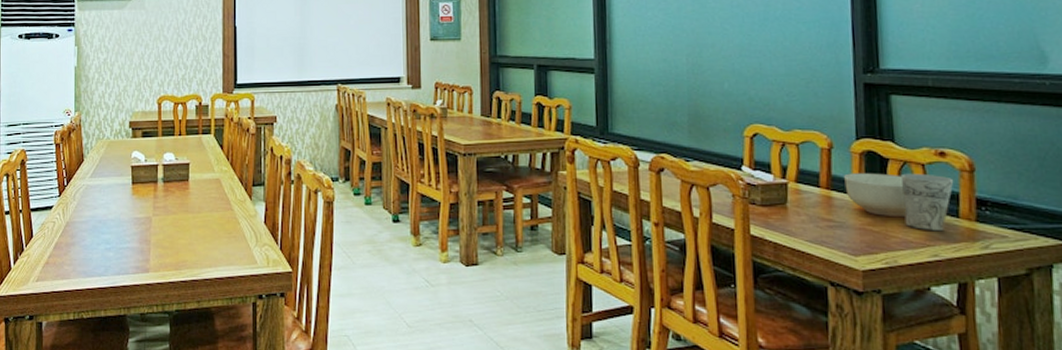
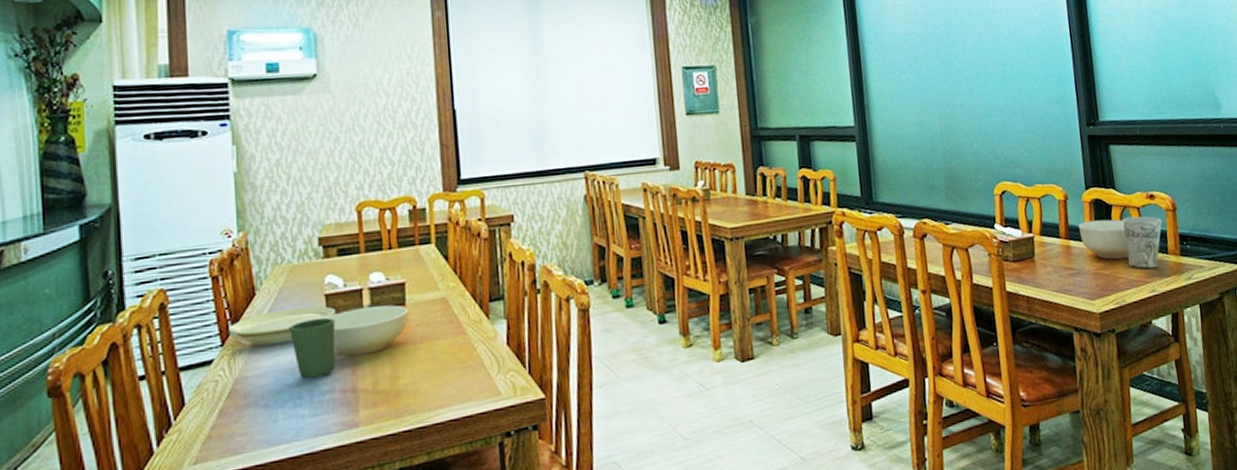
plate: none [64,175,139,199] -> present [228,306,337,346]
cup: none [105,183,137,230] -> present [289,317,336,379]
bowl: none [129,180,191,216] -> present [323,305,409,356]

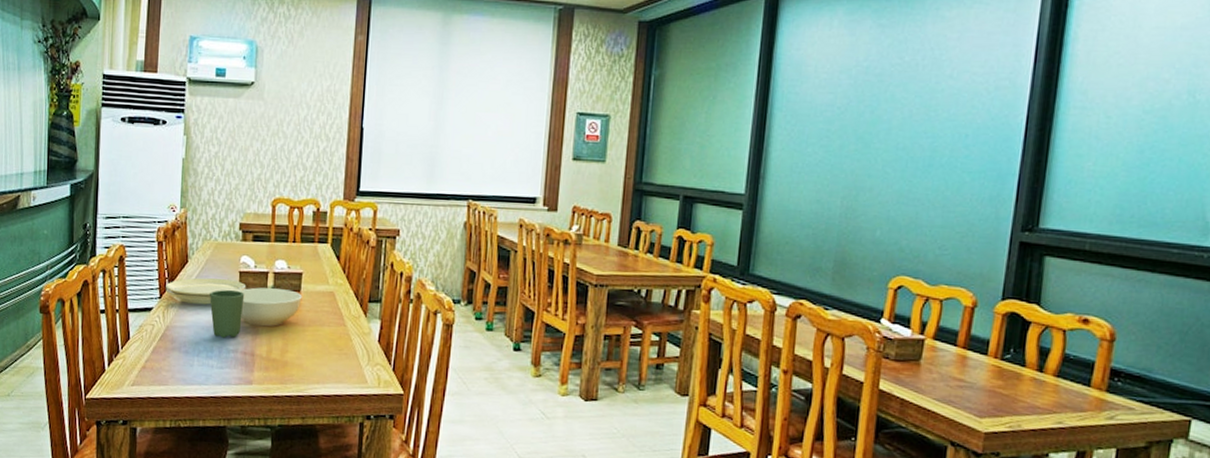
bowl: present [1078,219,1129,260] -> none [982,334,1042,383]
cup: present [1123,216,1162,270] -> none [1035,338,1093,399]

